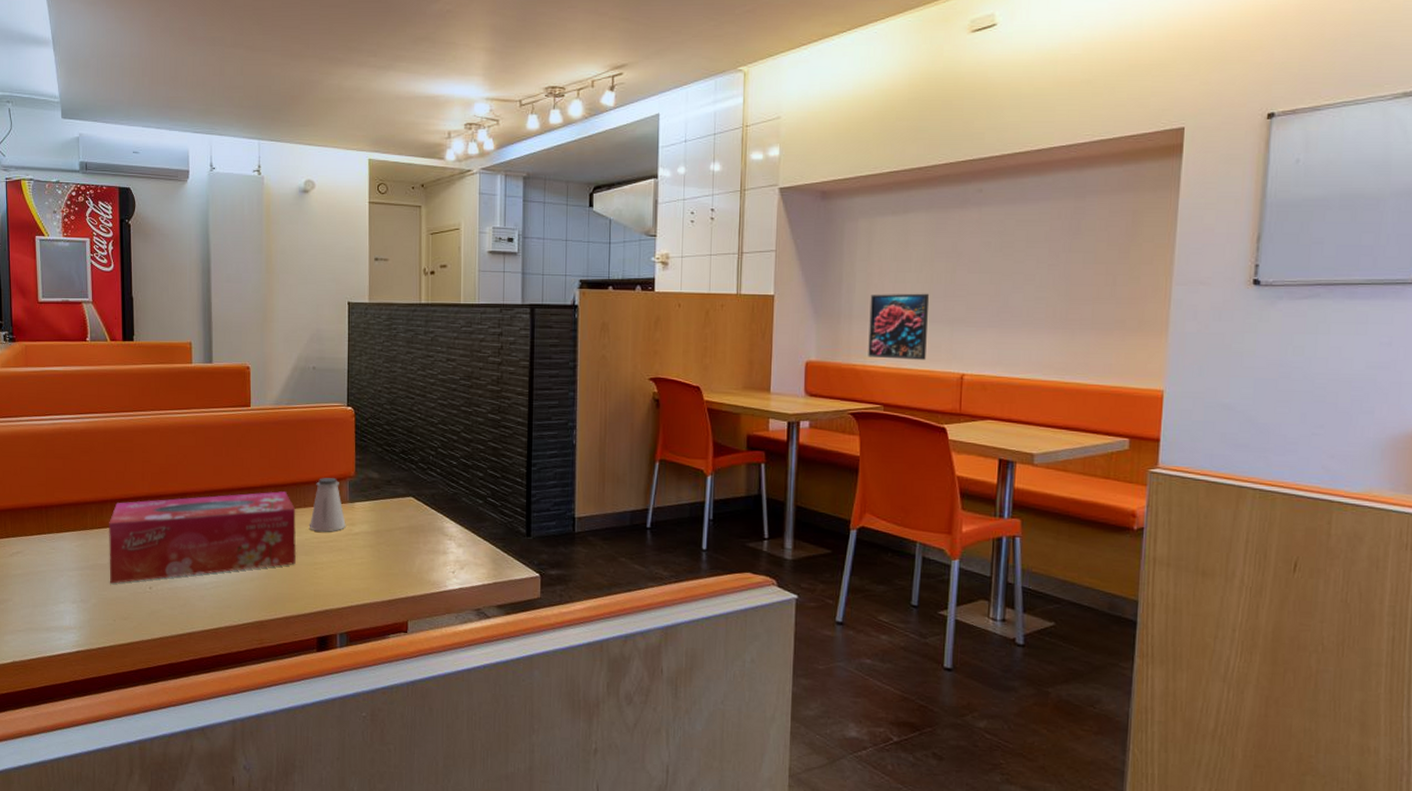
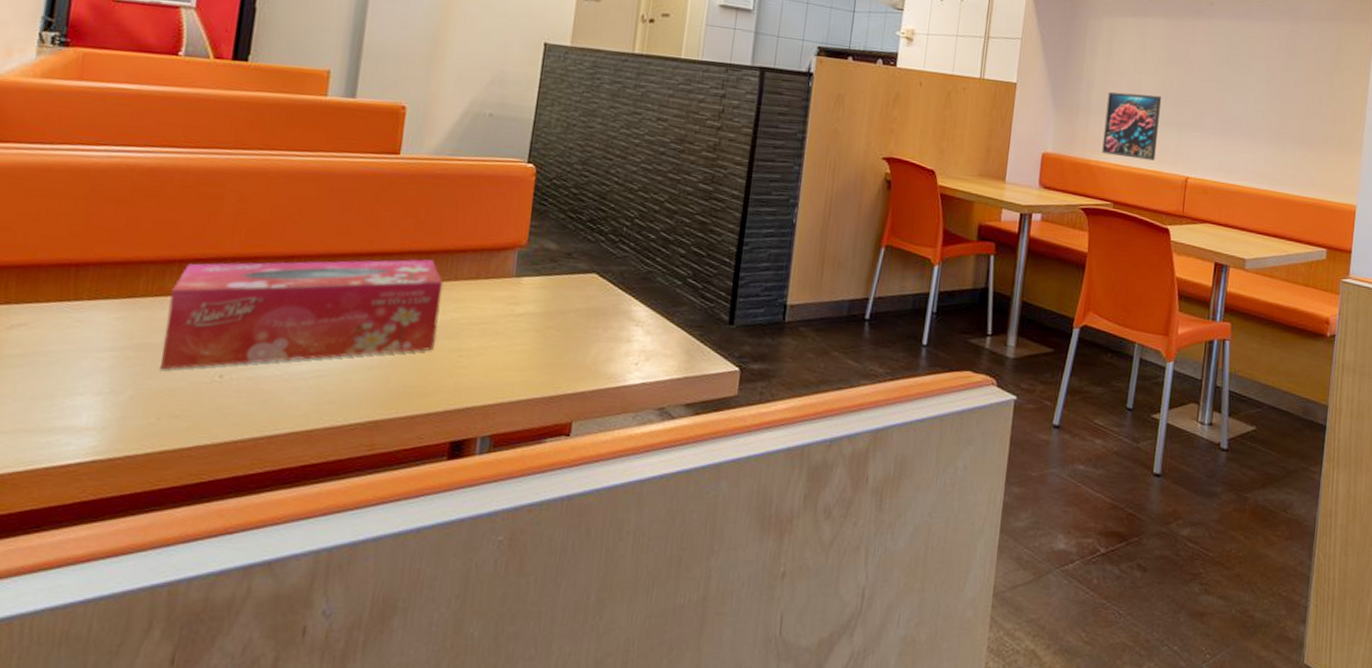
saltshaker: present [310,478,346,532] -> none [459,245,508,312]

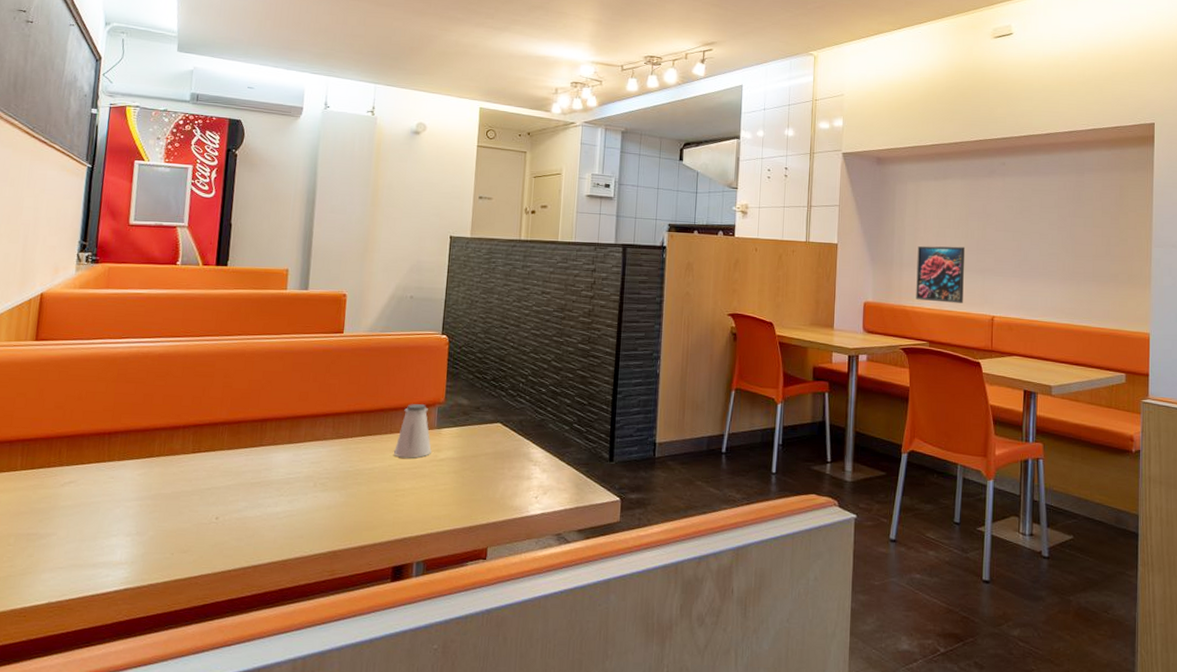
tissue box: present [160,259,444,370] -> none [172,417,381,514]
saltshaker: none [459,245,508,312] -> present [394,404,432,458]

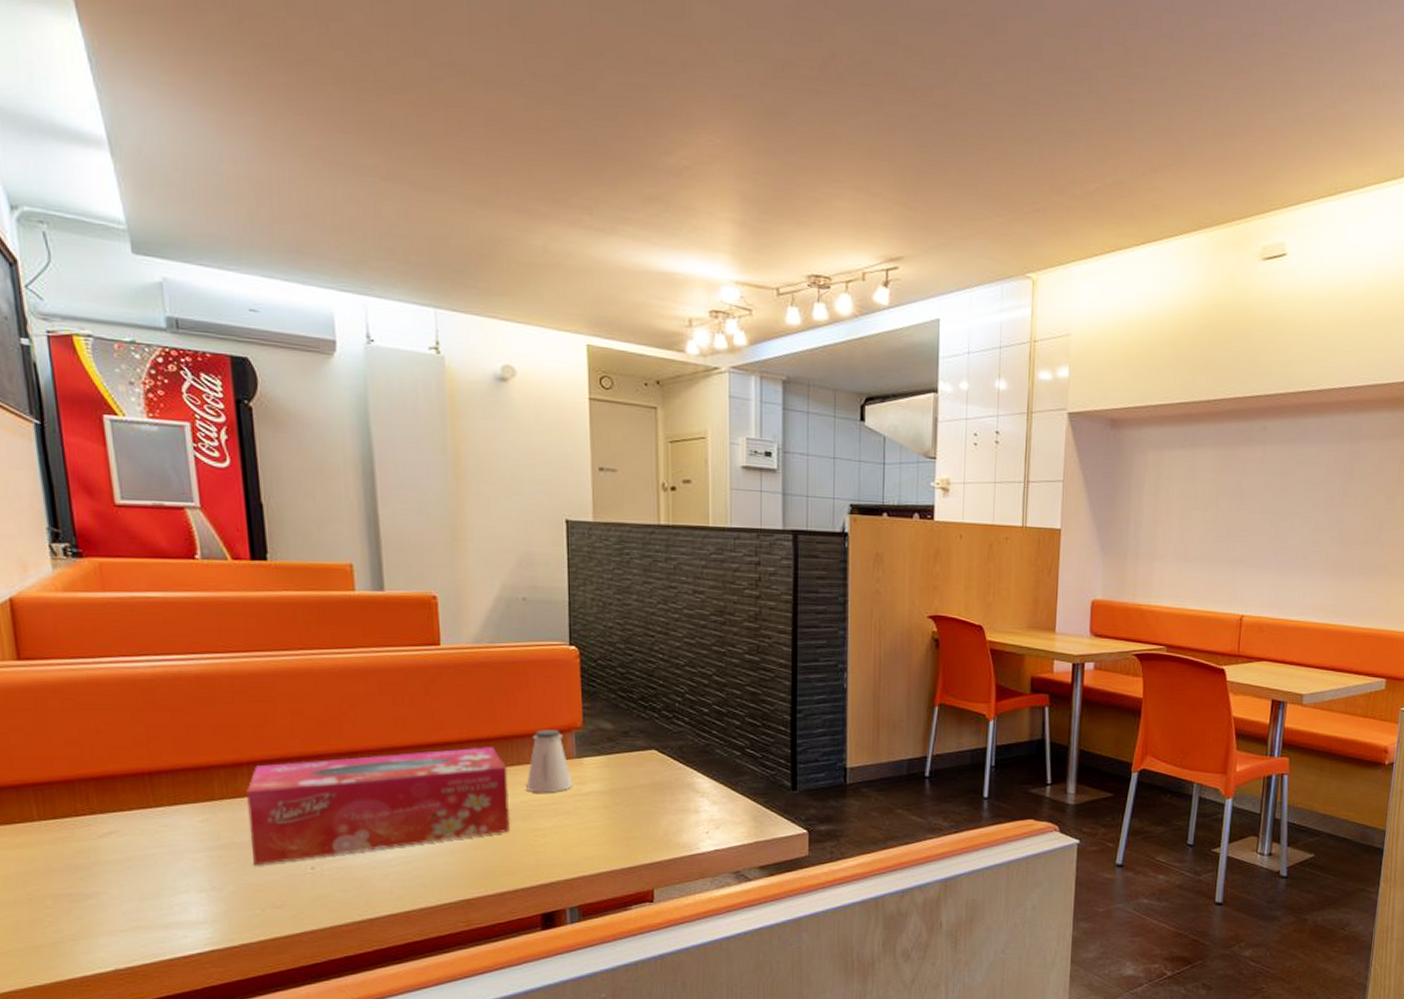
tissue box: none [172,417,381,514] -> present [246,747,511,866]
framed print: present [916,245,966,303] -> none [1153,531,1214,601]

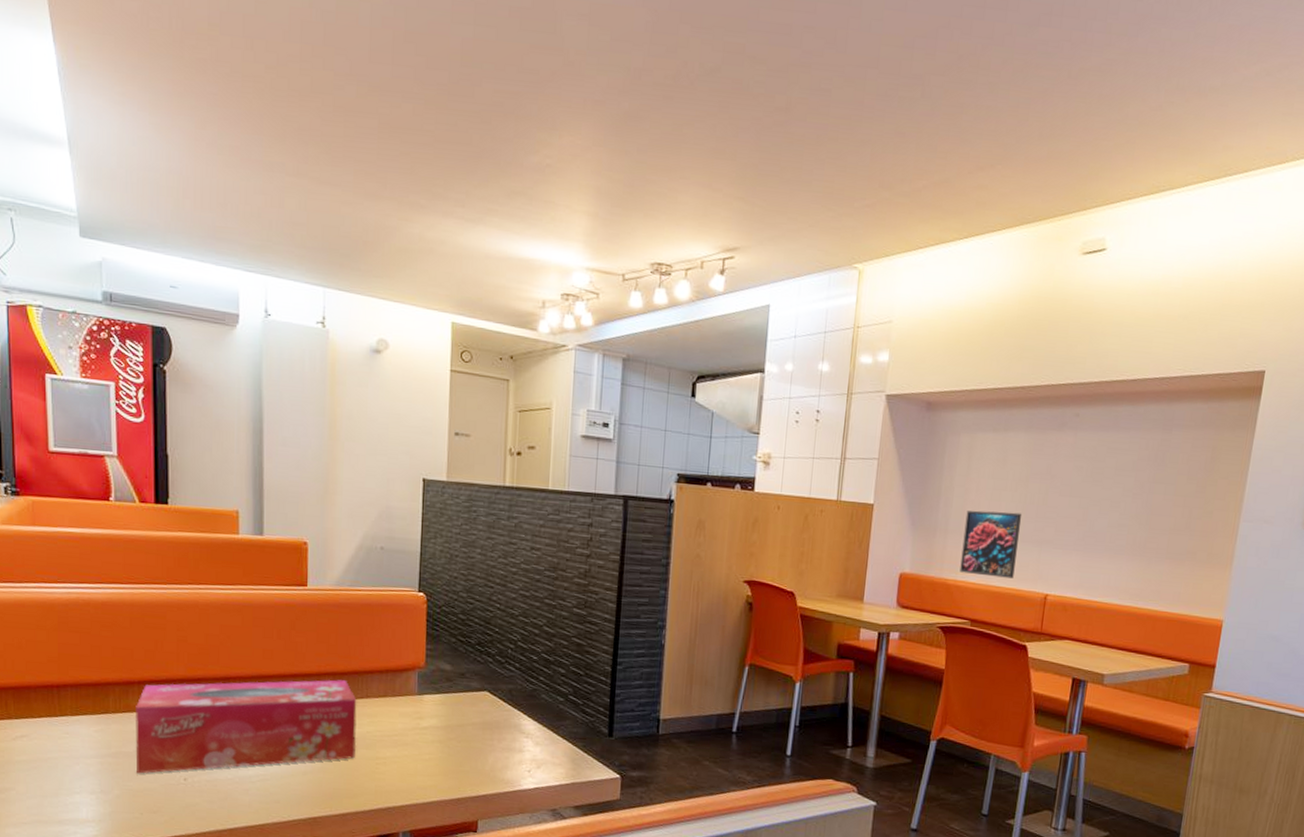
saltshaker: present [526,730,573,793] -> none [372,667,413,725]
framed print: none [1153,531,1214,601] -> present [959,510,1023,579]

